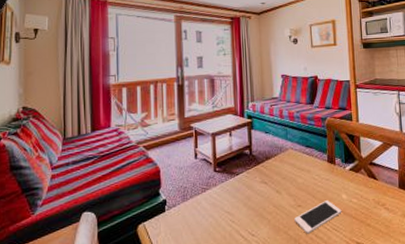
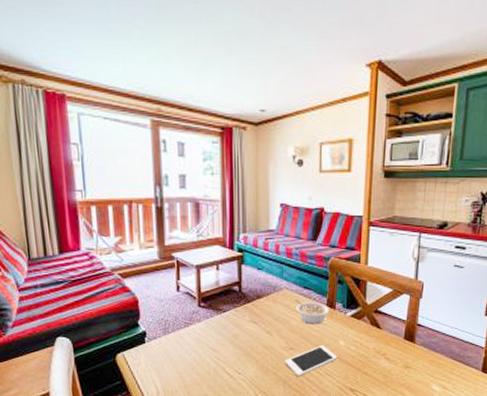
legume: none [299,158,330,181] -> present [295,300,329,325]

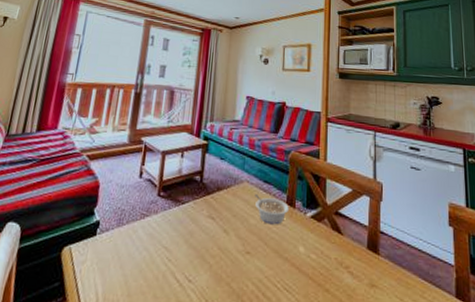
cell phone: present [285,345,338,377] -> none [240,251,297,290]

